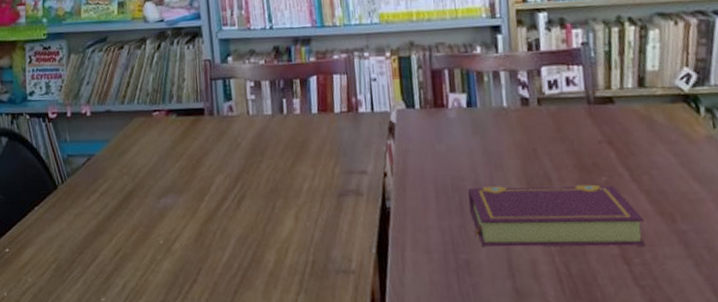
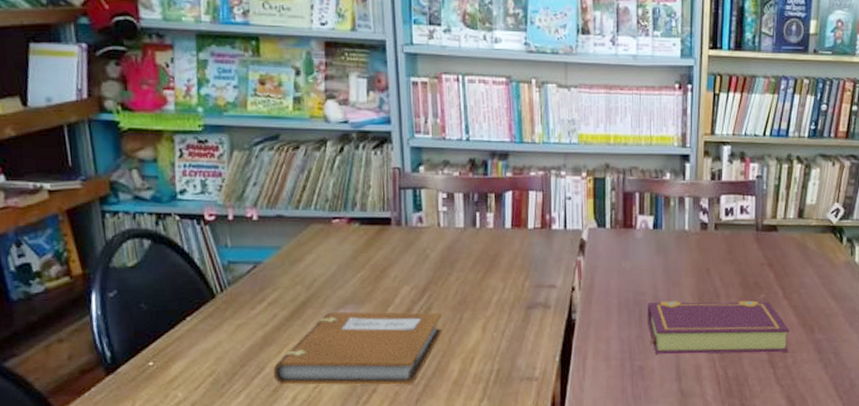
notebook: none [105,201,257,275] -> present [273,311,443,385]

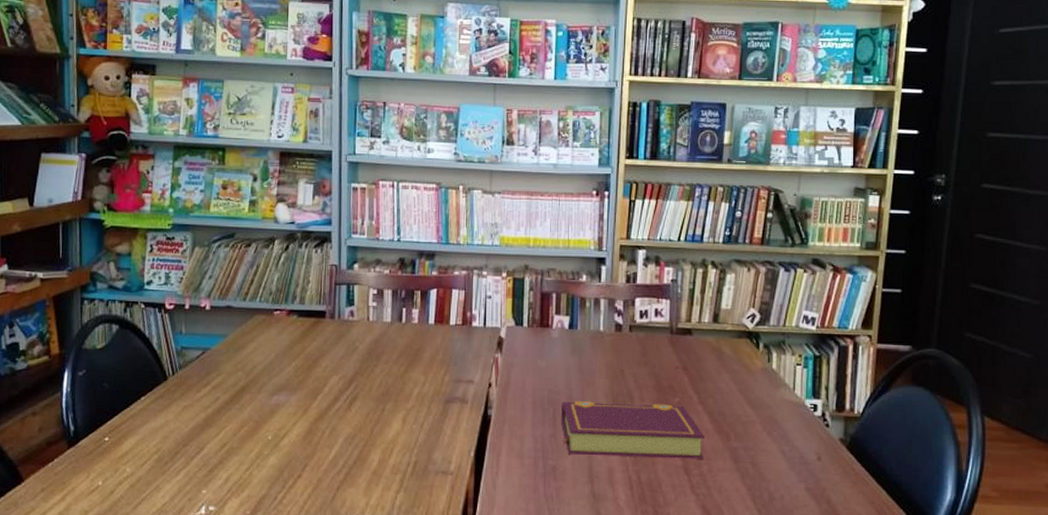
notebook: present [273,311,443,385] -> none [210,397,366,472]

